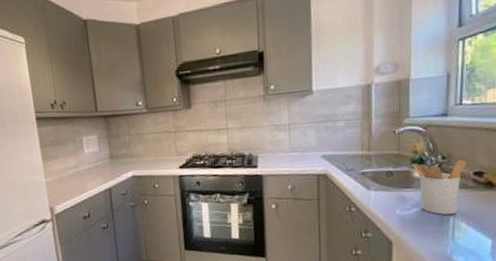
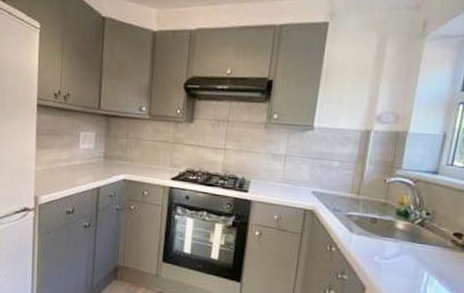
utensil holder: present [411,160,467,215] -> none [396,214,449,271]

